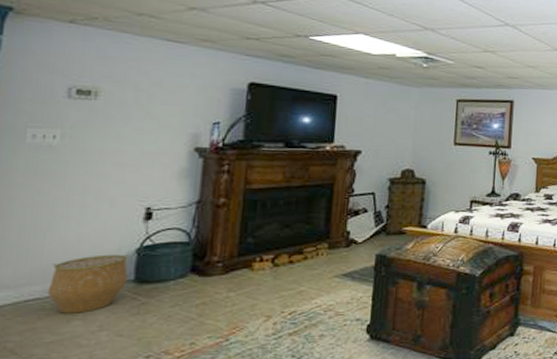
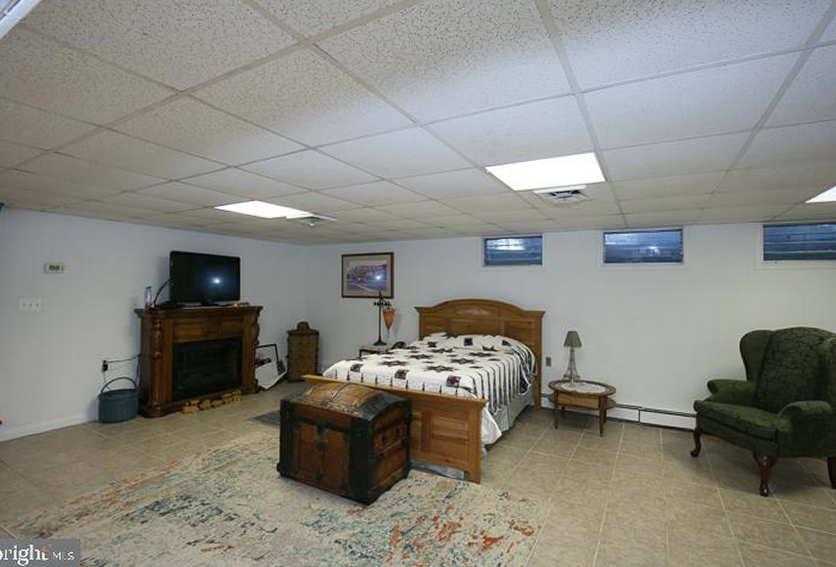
basket: present [47,254,130,314] -> none [41,399,94,447]

